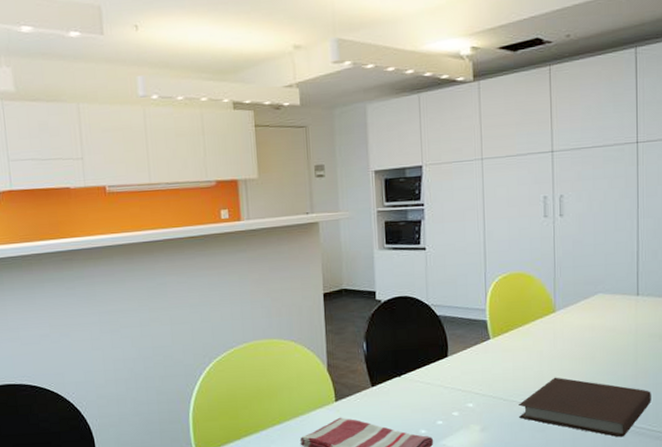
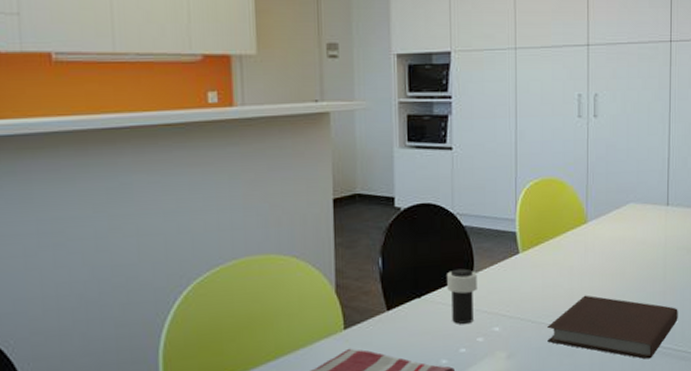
cup: none [424,352,452,400] -> present [447,268,477,324]

